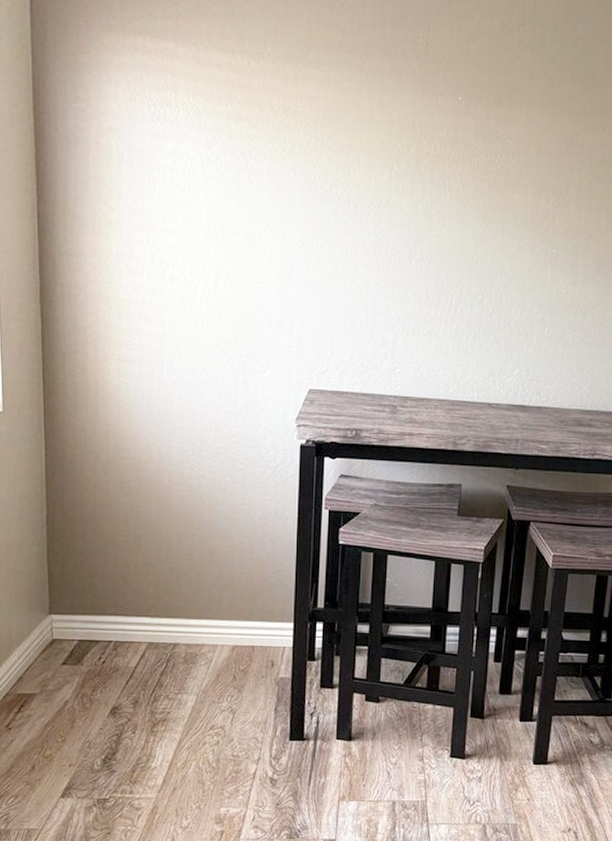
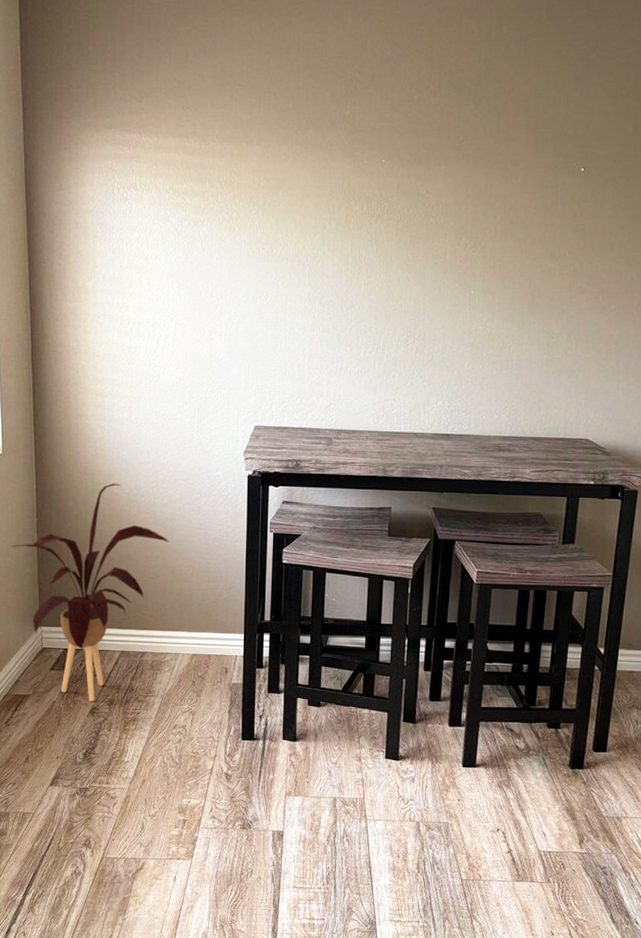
house plant: none [14,450,208,700] -> present [11,483,170,701]

